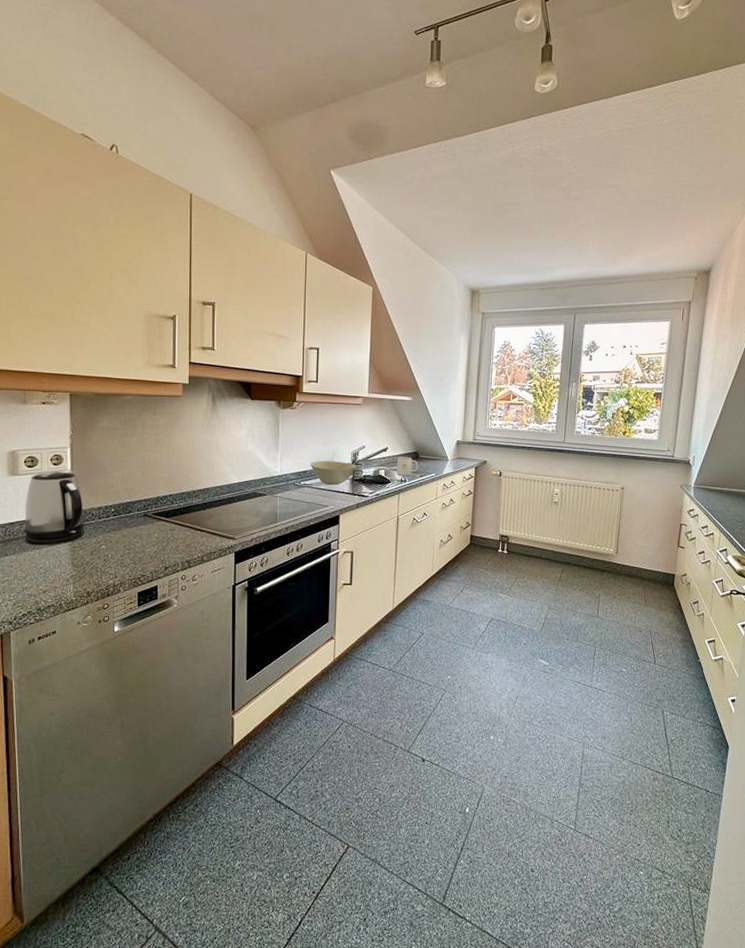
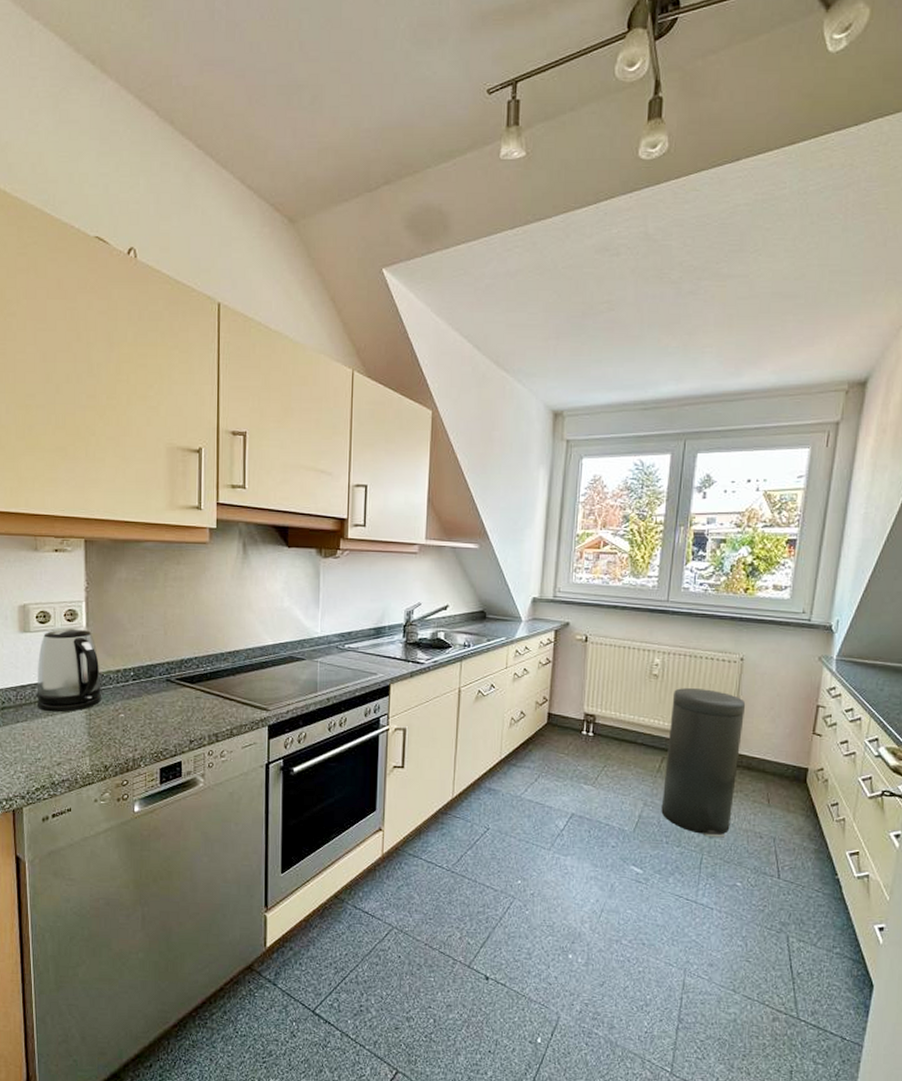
bowl: present [310,460,356,485] -> none [355,619,410,650]
mug: present [397,457,419,476] -> none [459,616,486,640]
pedal bin: none [562,512,626,633] -> present [661,688,746,838]

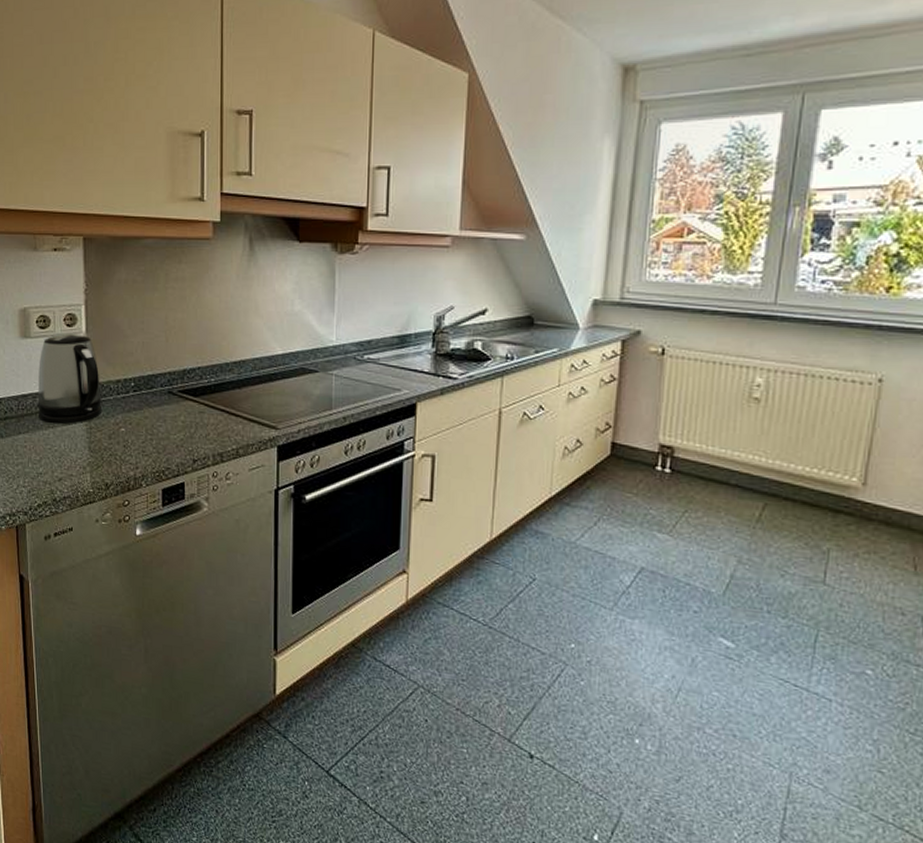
pedal bin: present [661,688,746,838] -> none [761,416,885,611]

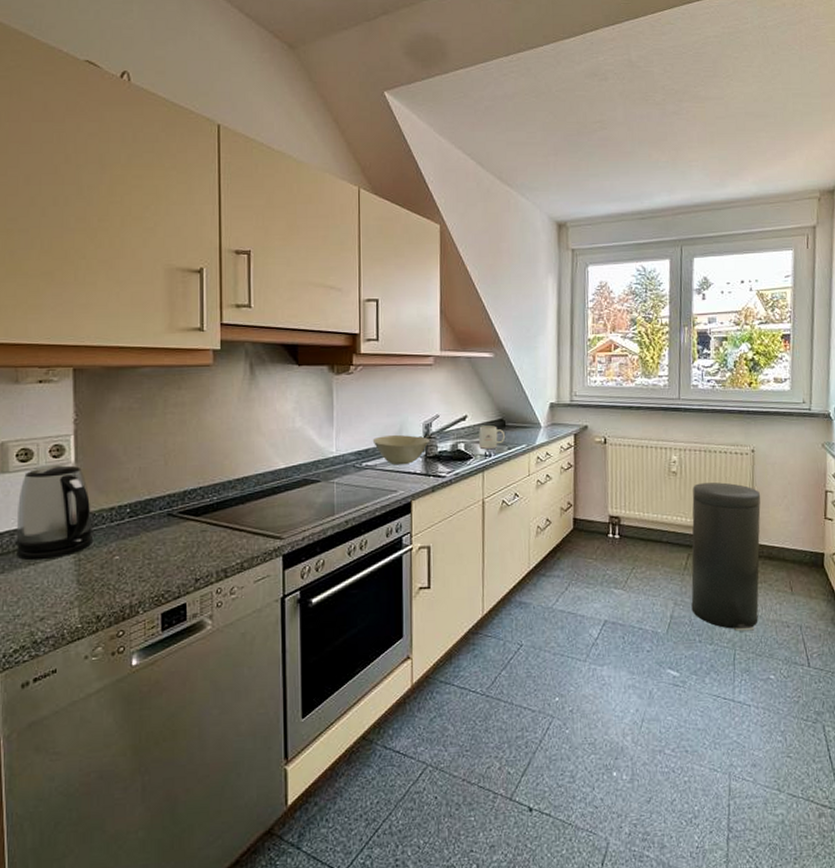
bowl: none [376,326,441,362] -> present [372,434,429,466]
mug: none [500,322,533,352] -> present [479,425,506,450]
pedal bin: none [761,416,885,611] -> present [691,482,761,632]

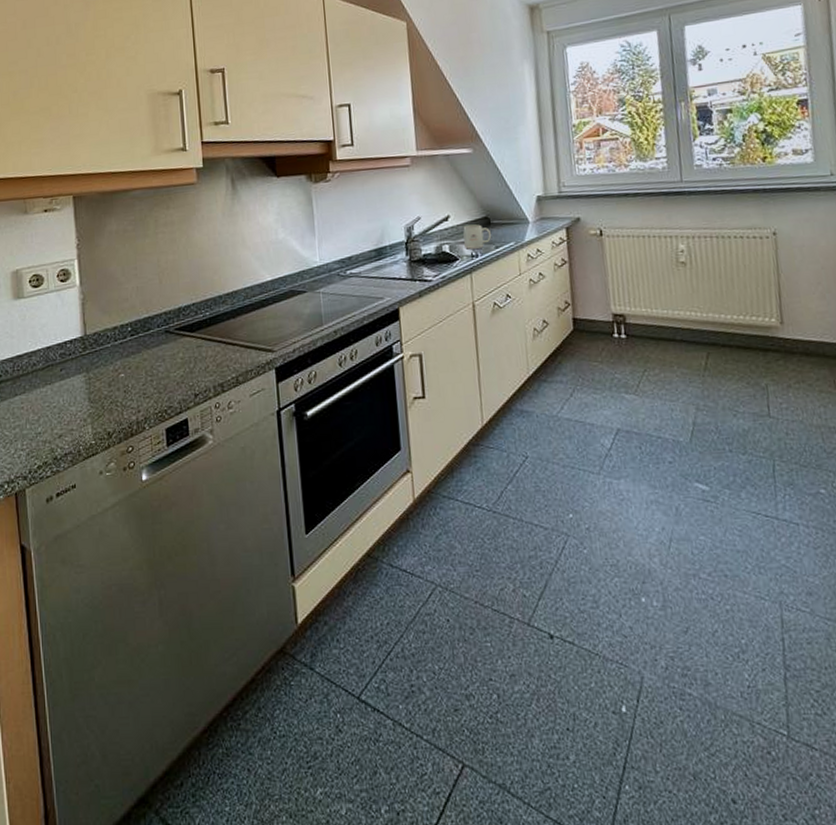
kettle: present [15,465,94,561] -> none [33,288,101,381]
bowl: present [372,434,429,466] -> none [355,239,413,272]
pedal bin: present [691,482,761,632] -> none [706,271,799,439]

